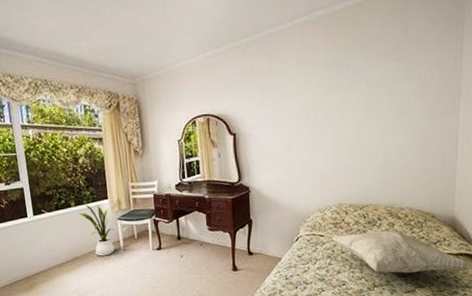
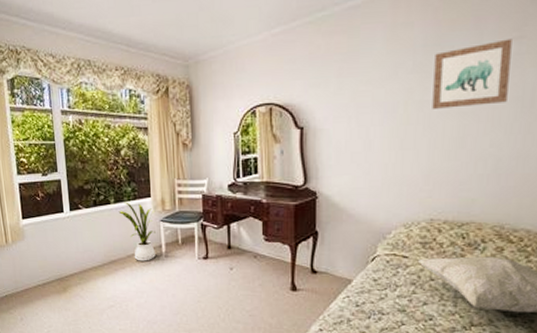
wall art: none [335,60,391,116] -> present [432,38,512,109]

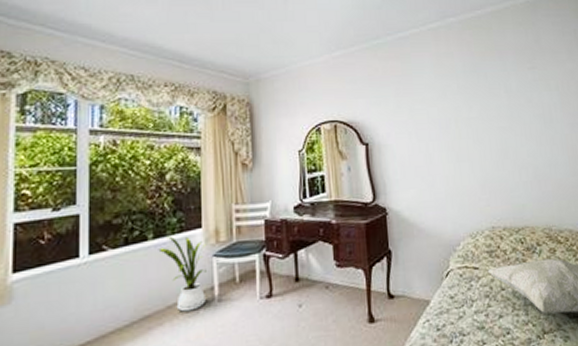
wall art: present [432,38,512,109] -> none [473,68,533,125]

